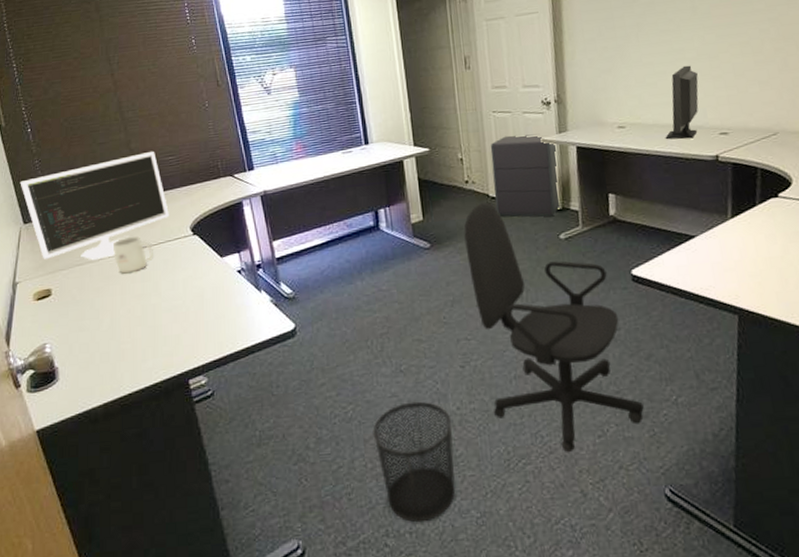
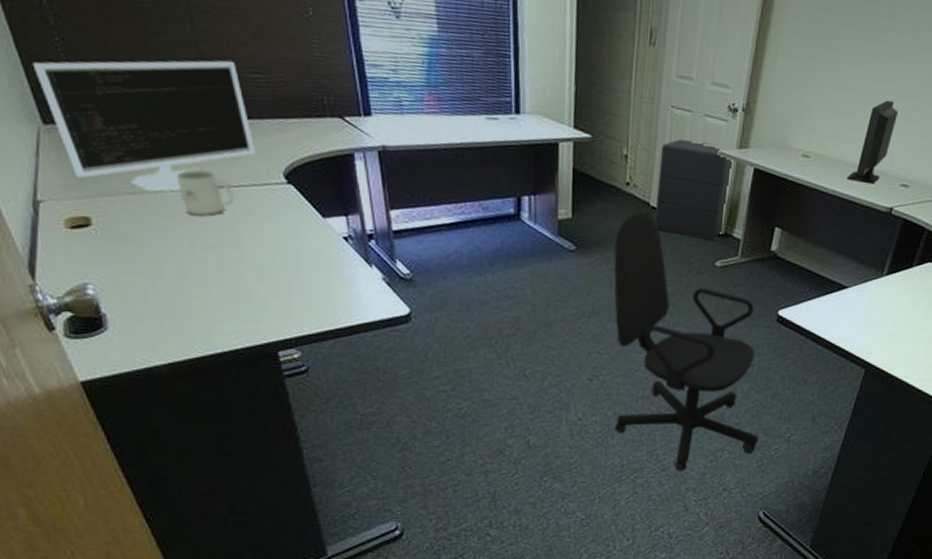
waste bin: present [371,401,456,522] -> none [485,406,571,517]

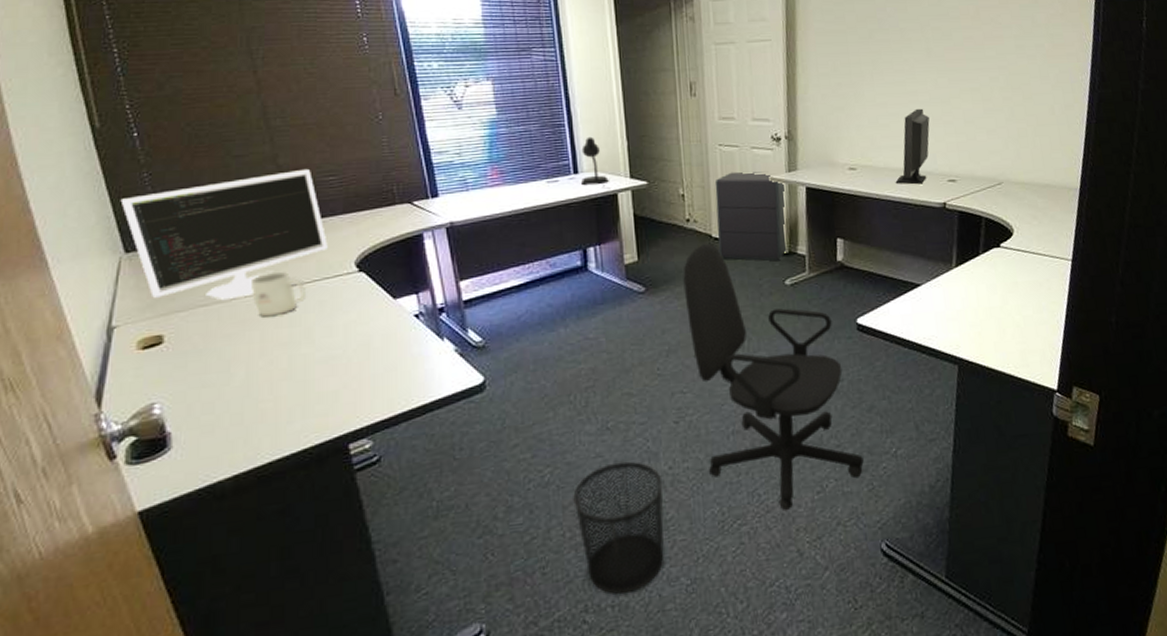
waste bin: none [485,406,571,517] -> present [571,461,664,594]
desk lamp: none [522,74,551,136] -> present [581,136,609,189]

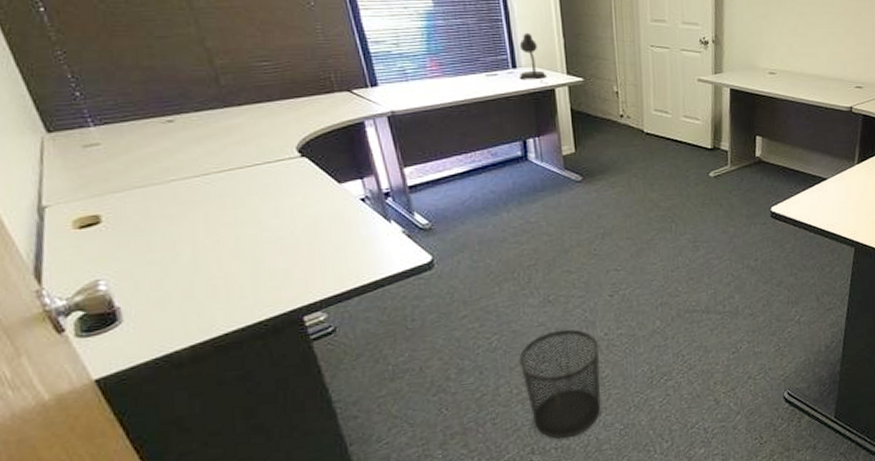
computer monitor: present [120,168,328,299] -> none [34,53,267,181]
mug: present [250,271,307,317] -> none [188,154,249,199]
office chair: present [683,244,864,512] -> none [617,138,772,369]
filing cabinet: present [714,171,789,261] -> none [646,72,713,156]
computer monitor: present [895,108,930,185] -> none [809,19,843,90]

